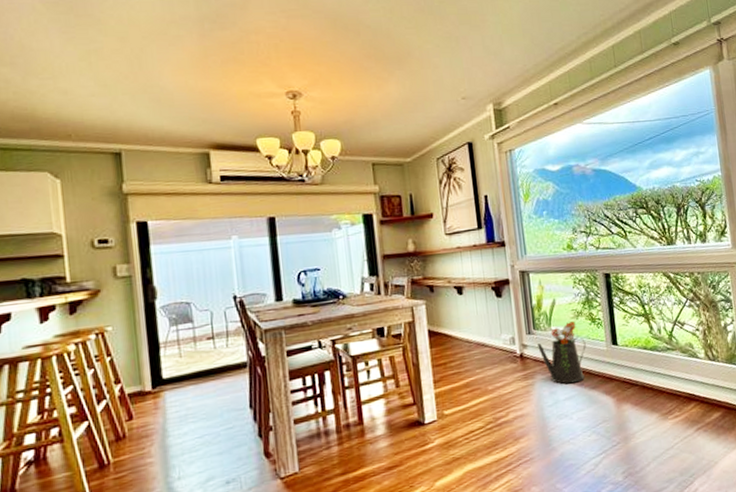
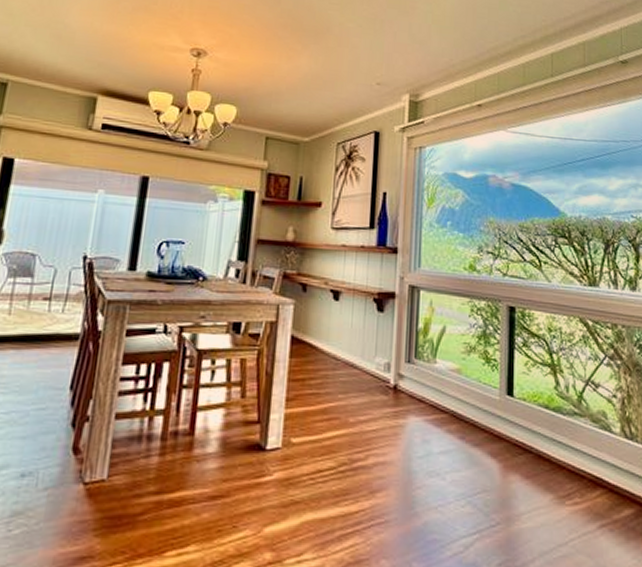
watering can: present [538,321,586,384] -> none [417,357,475,434]

